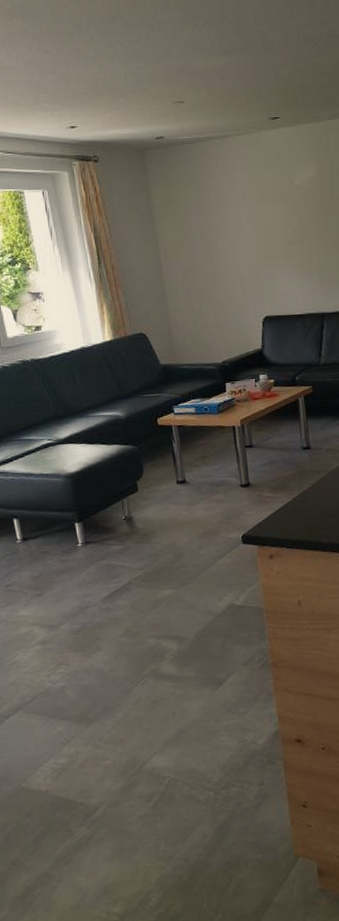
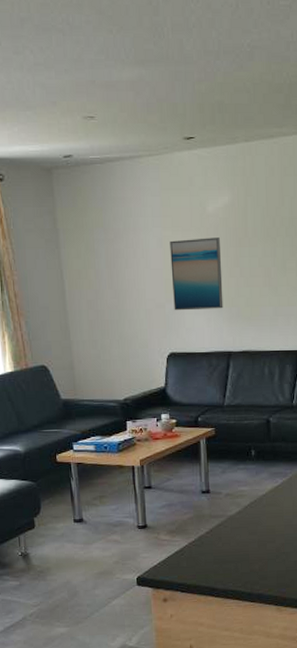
wall art: none [260,207,315,277] -> present [170,238,223,311]

